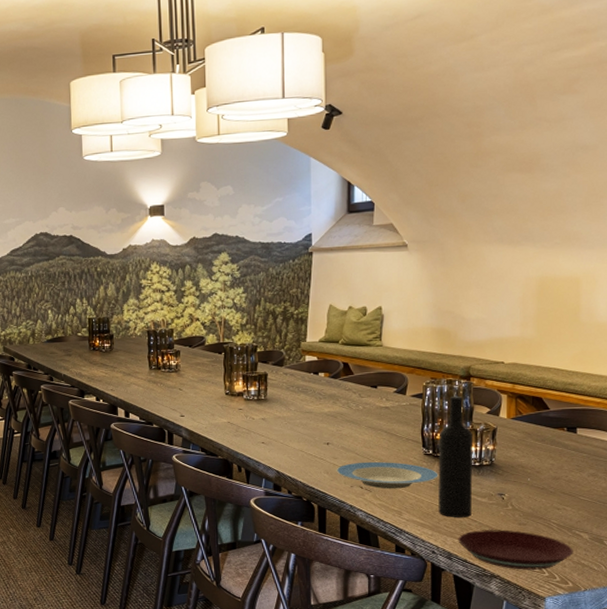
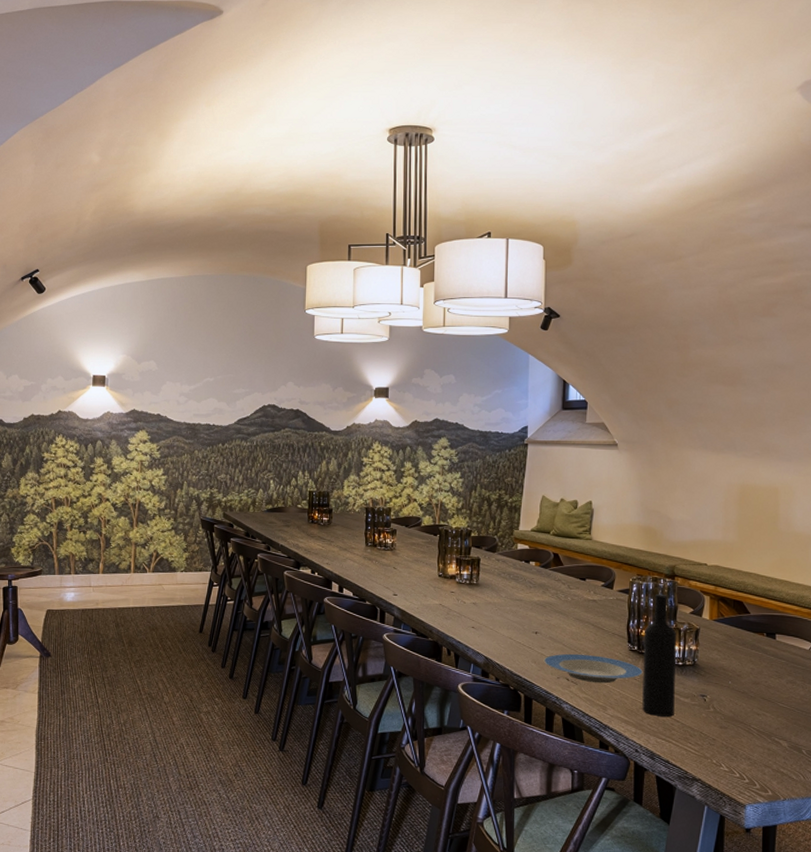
plate: present [458,530,573,570] -> none [661,731,773,776]

